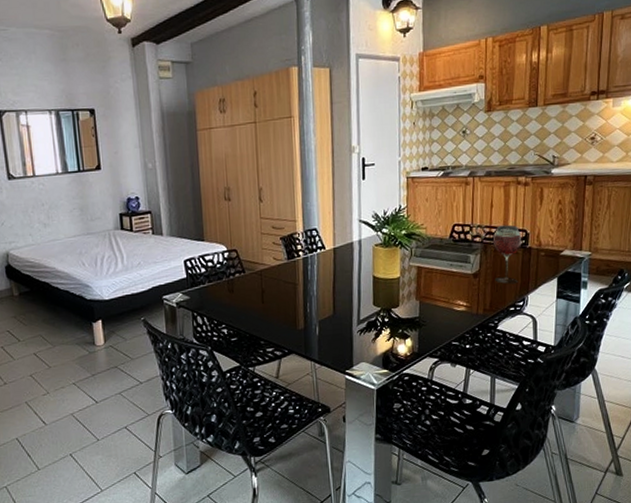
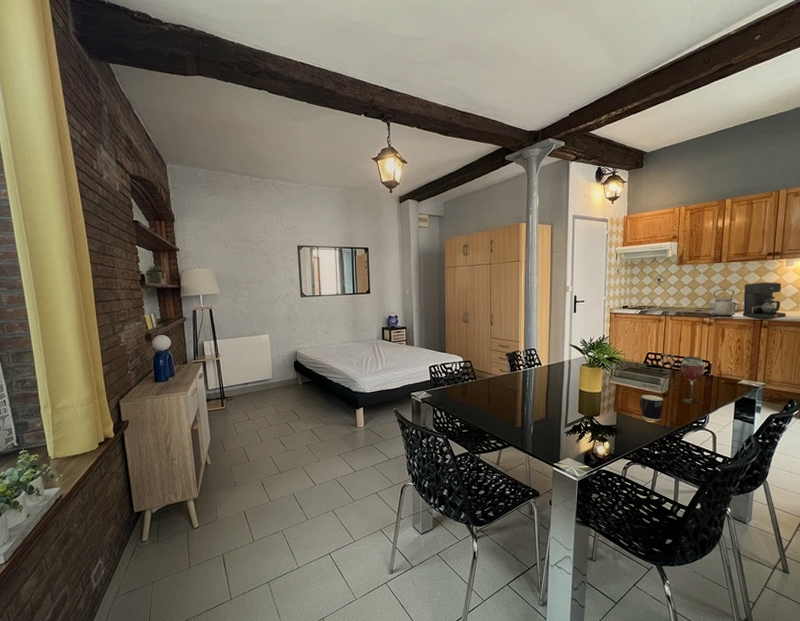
mug: none [446,276,475,309] -> present [640,395,664,421]
kettle: none [520,138,555,174] -> present [705,288,735,316]
coffee maker: none [563,127,613,175] -> present [742,281,786,320]

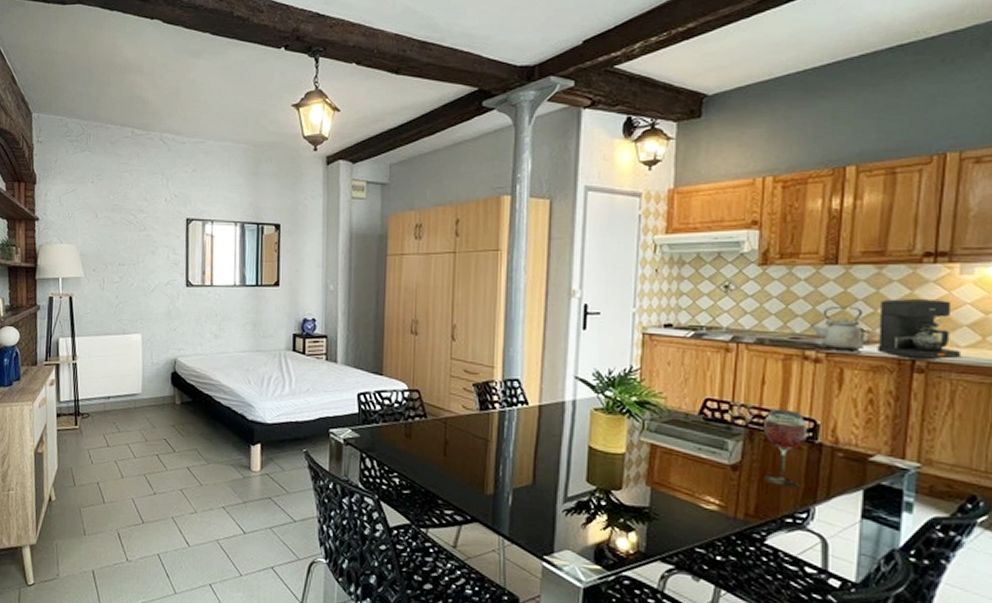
mug: present [640,395,664,421] -> none [691,464,734,508]

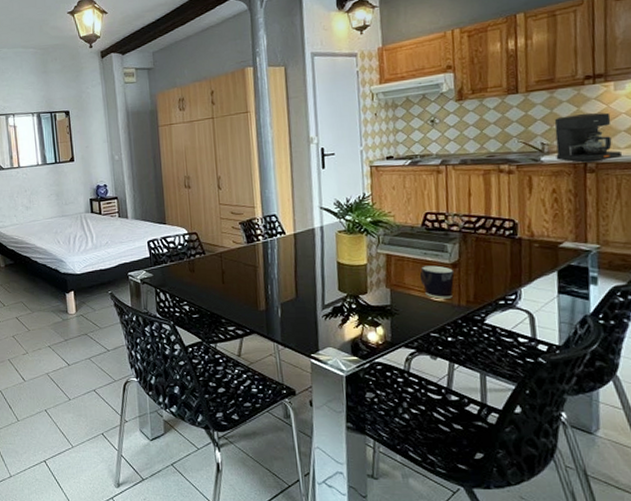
mug: none [691,464,734,508] -> present [420,265,455,299]
wineglass: present [764,408,808,488] -> none [474,214,510,276]
kettle: present [809,305,863,350] -> none [500,125,545,162]

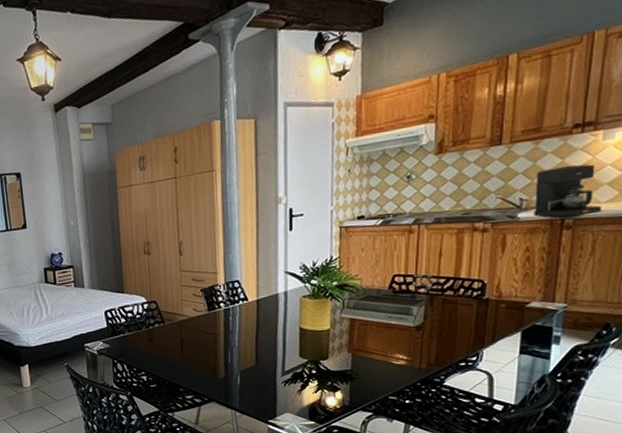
mug: present [420,265,455,299] -> none [384,329,418,362]

